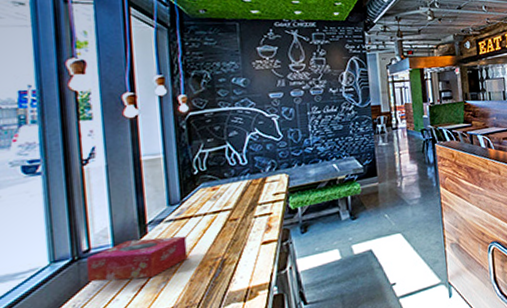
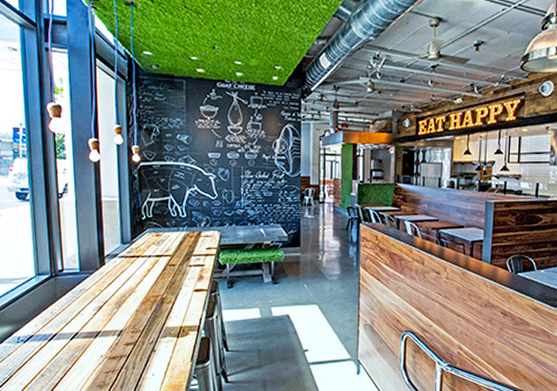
tissue box: present [86,236,188,283] -> none [60,268,135,302]

